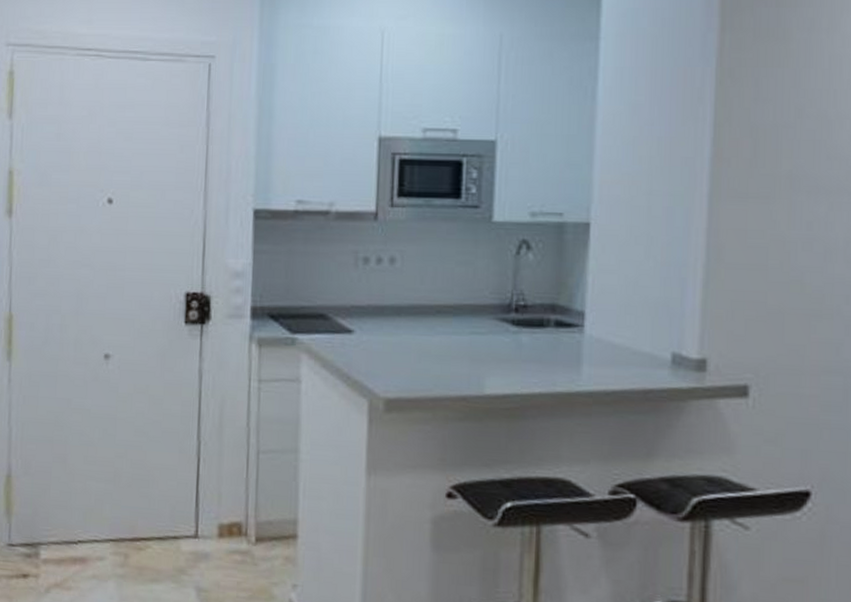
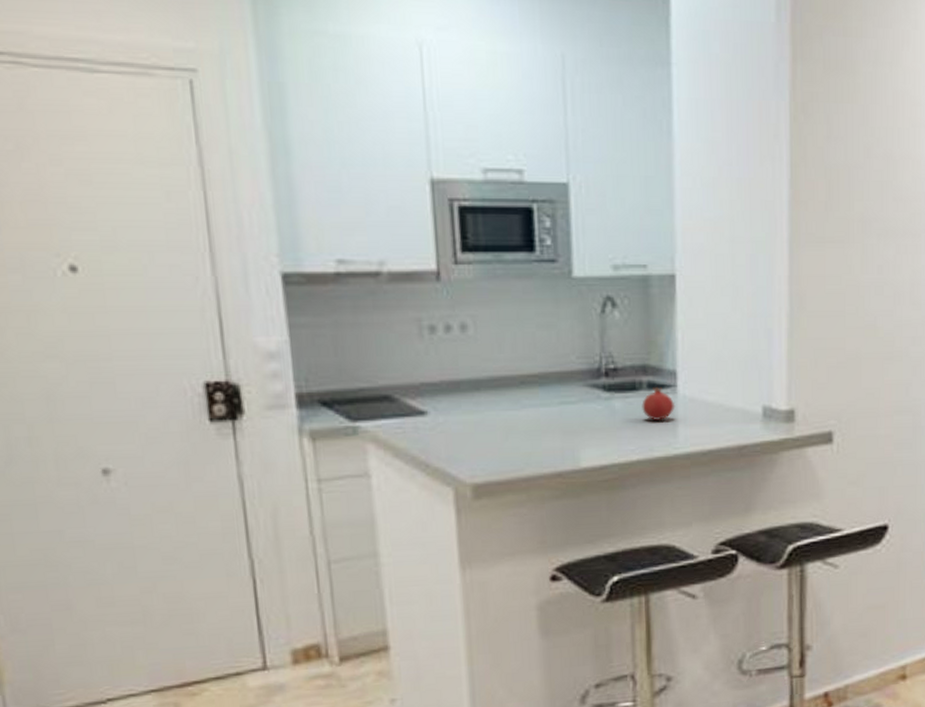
fruit: none [548,326,581,357] -> present [642,387,676,420]

